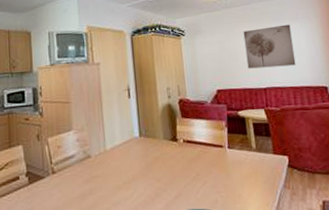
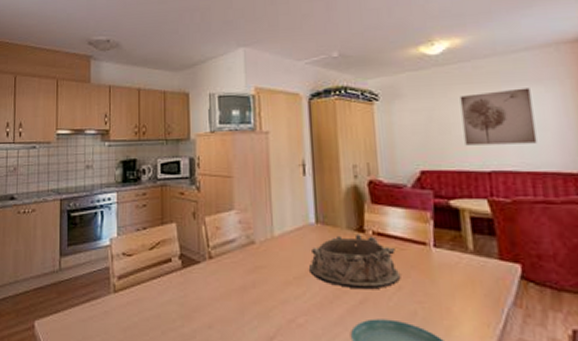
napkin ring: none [134,142,205,187] -> present [308,234,401,290]

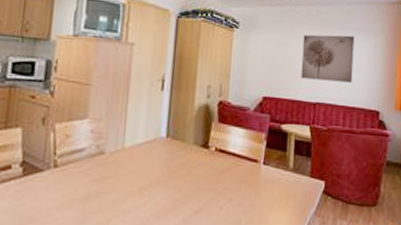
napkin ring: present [308,234,401,290] -> none [153,149,233,201]

